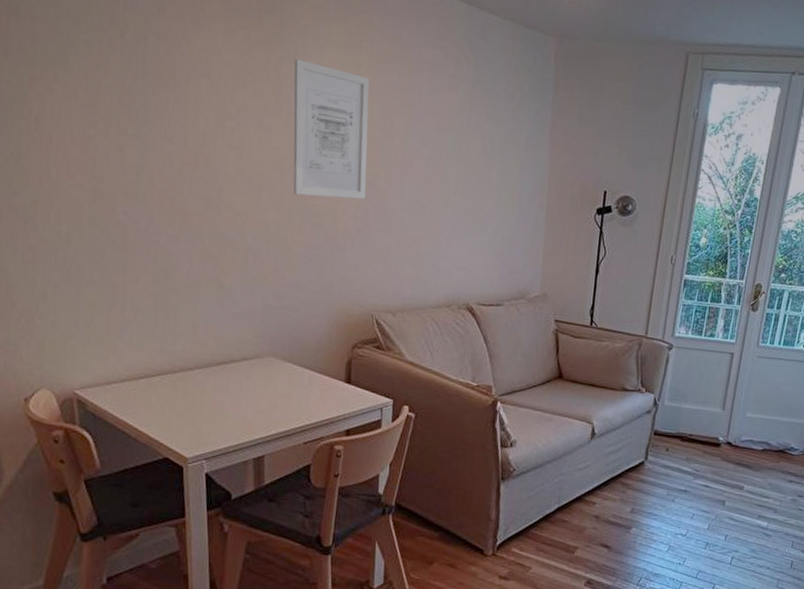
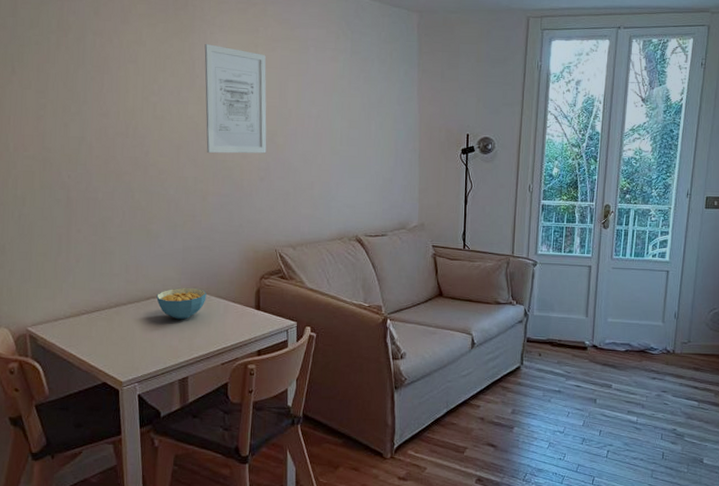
cereal bowl: none [229,353,289,391] -> present [156,288,207,320]

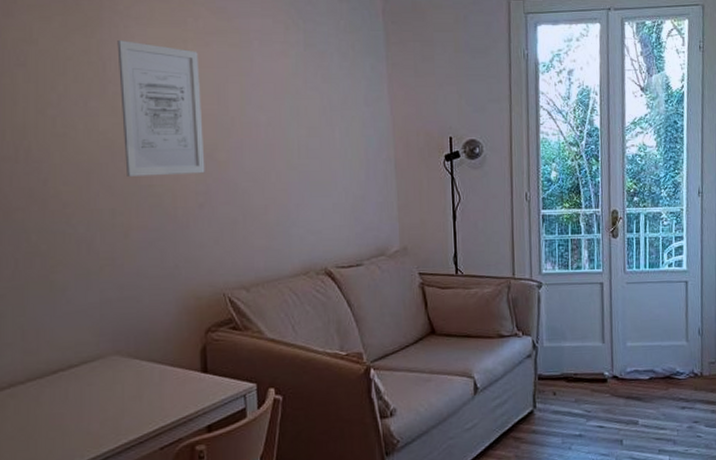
cereal bowl: present [156,288,207,320] -> none [67,352,135,396]

